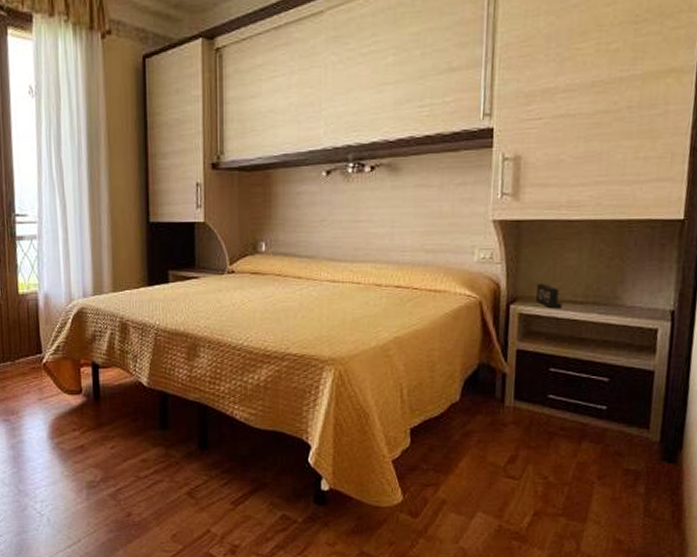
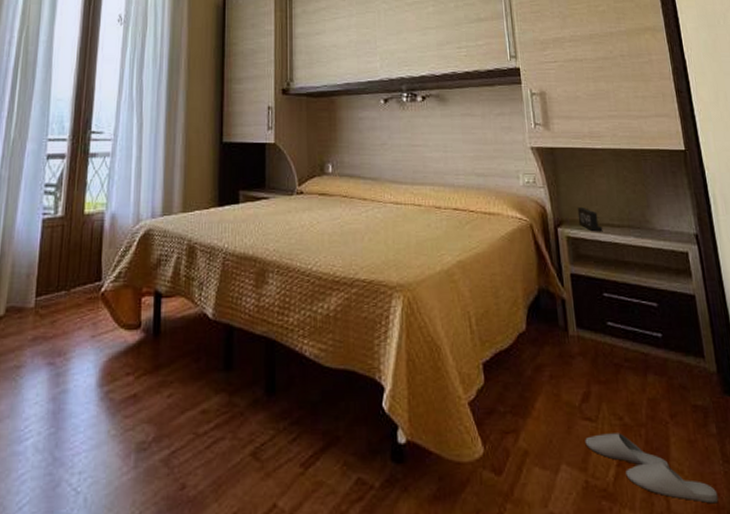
slippers: none [504,489,631,548] -> present [585,433,719,504]

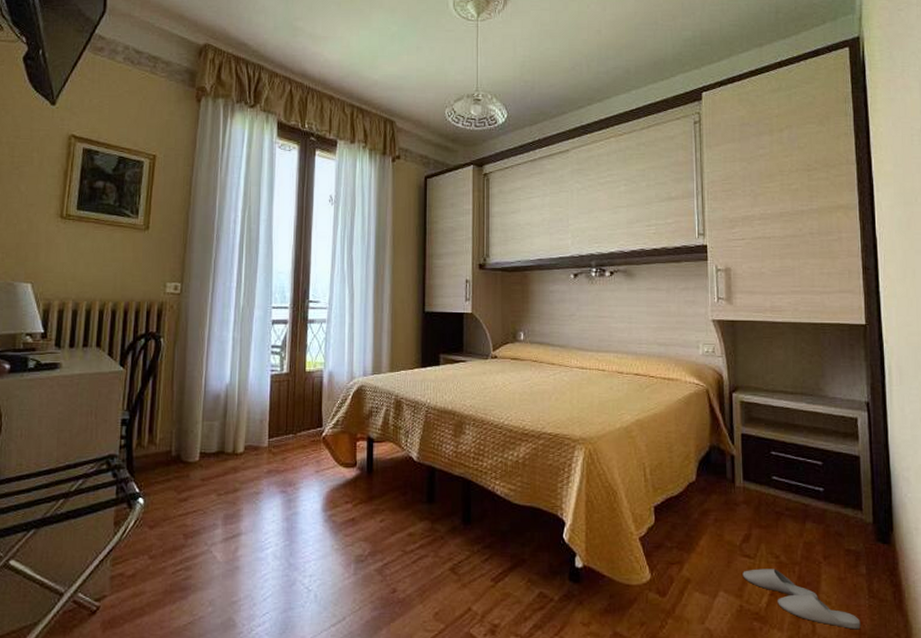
alarm clock: present [577,208,603,232] -> none [753,376,776,398]

